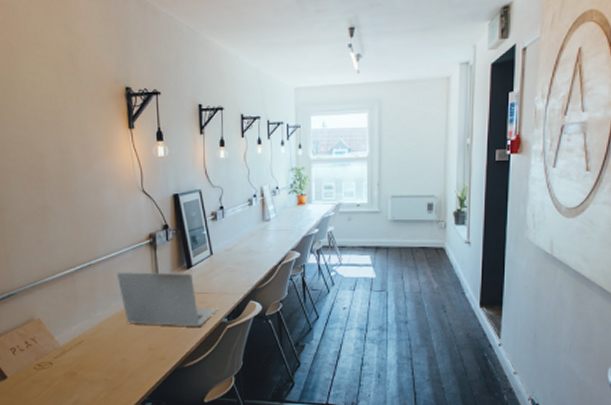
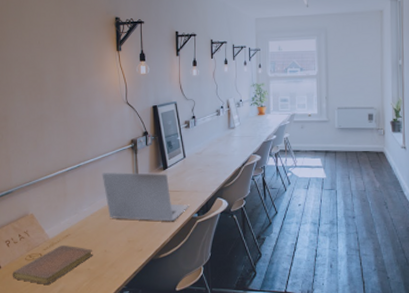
notebook: none [20,352,110,396] -> present [12,244,93,284]

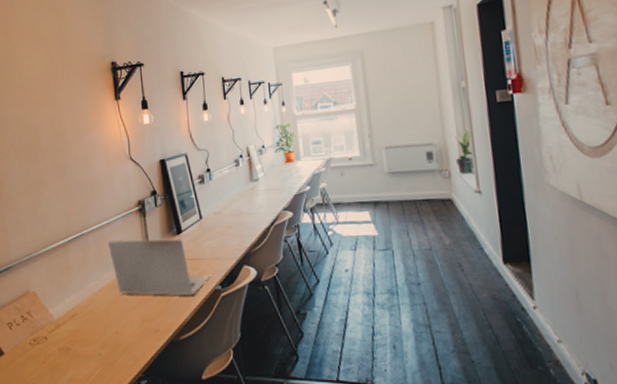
notebook: present [12,244,93,284] -> none [16,326,104,373]

